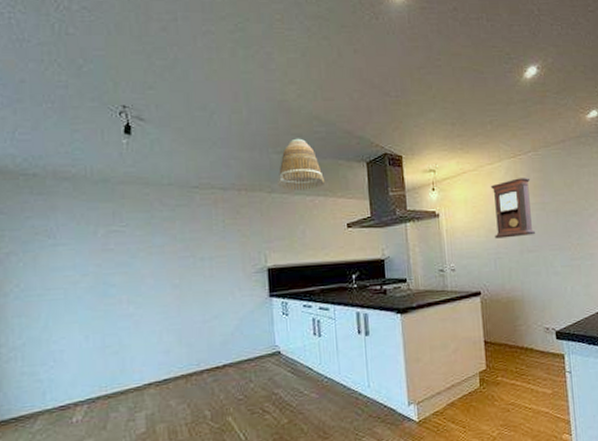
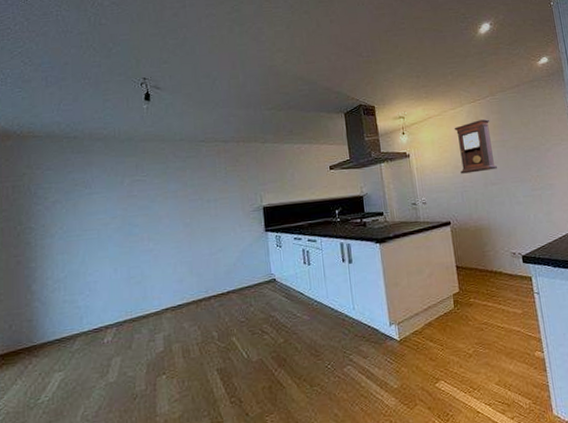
lamp shade: present [277,138,326,191] -> none [269,96,310,140]

